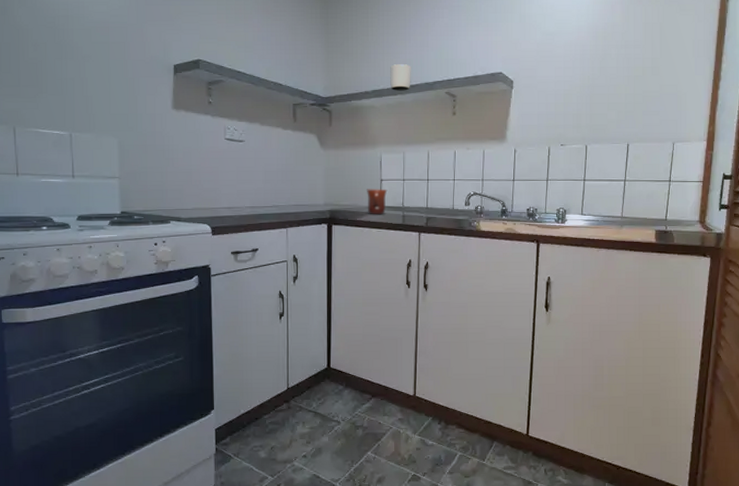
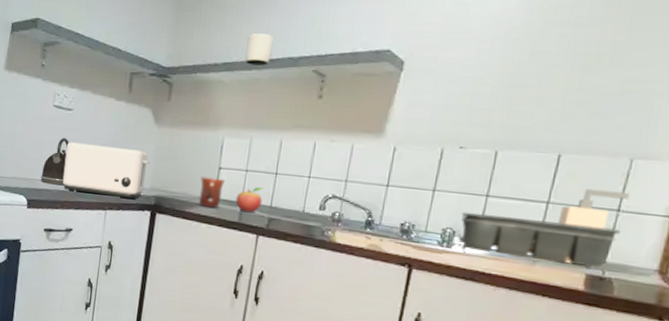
kettle: none [221,167,245,211] -> present [40,138,69,186]
toaster: none [242,170,321,216] -> present [62,142,150,199]
fruit: none [398,192,420,215] -> present [235,186,264,213]
dish rack: none [568,194,673,227] -> present [457,211,621,271]
soap dispenser: none [633,167,675,224] -> present [557,188,630,267]

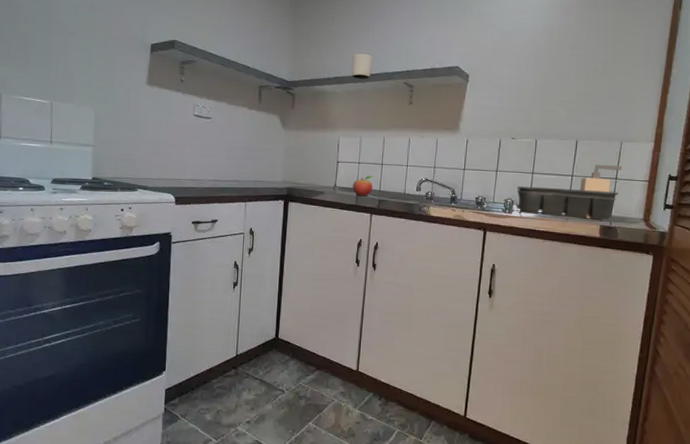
kettle: present [40,138,69,186] -> none [186,142,210,183]
toaster: present [62,142,150,199] -> none [206,146,281,192]
mug: present [198,176,226,208] -> none [322,169,343,195]

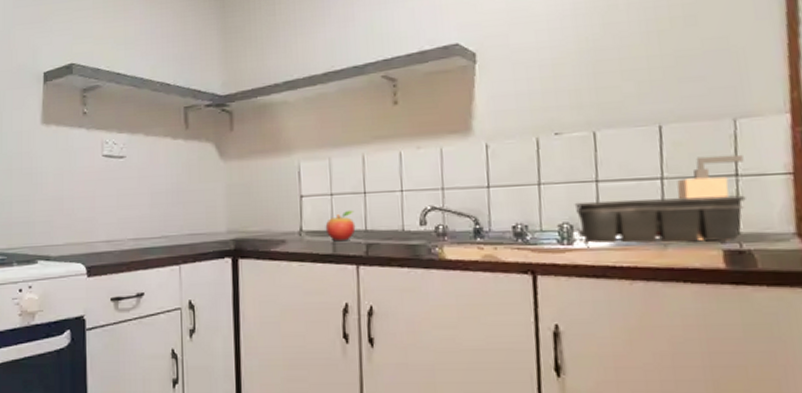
mug: present [351,54,373,79] -> none [305,45,335,80]

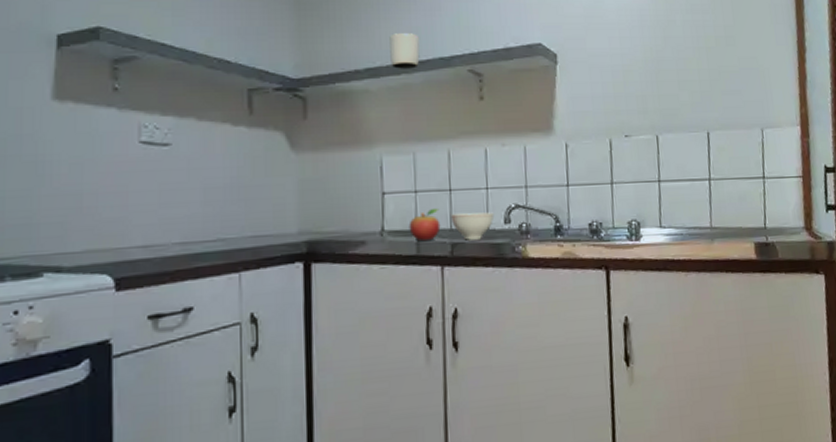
mug: none [305,45,335,80] -> present [389,33,420,69]
bowl: none [364,214,410,241] -> present [449,212,495,240]
dish rack: present [574,195,746,246] -> none [641,195,770,242]
soap dispenser: present [677,154,744,242] -> none [721,159,769,236]

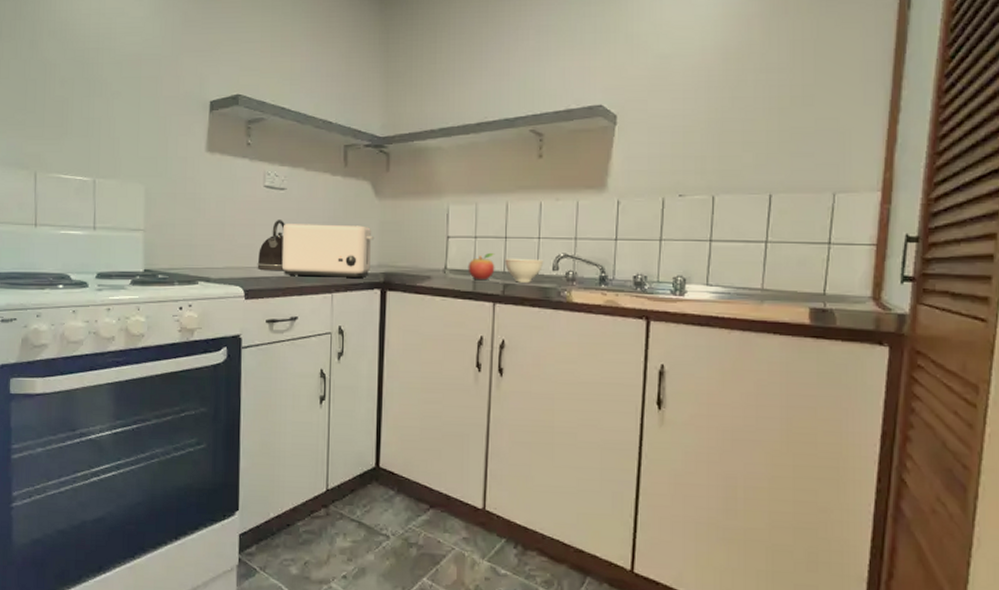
kettle: none [132,184,171,251] -> present [257,220,285,271]
toaster: none [167,185,293,256] -> present [281,224,375,279]
mug: present [389,33,420,69] -> none [461,97,489,129]

